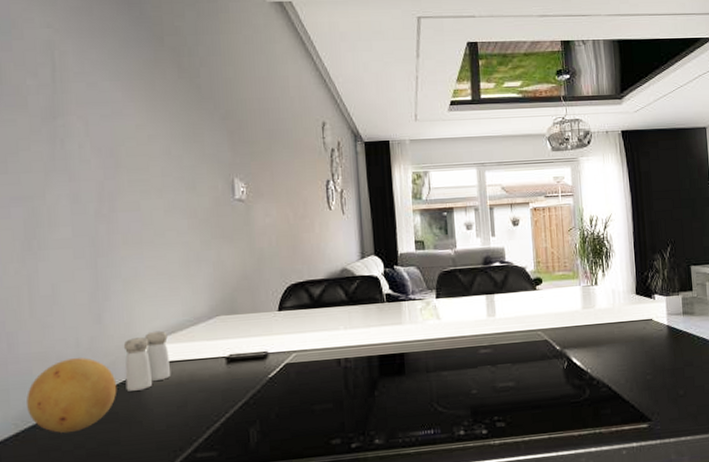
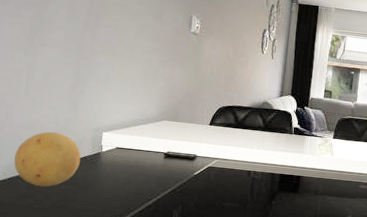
salt and pepper shaker: present [123,330,171,391] -> none [87,123,124,166]

